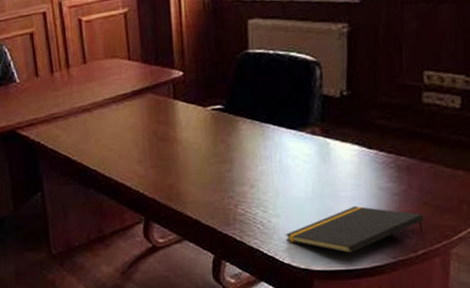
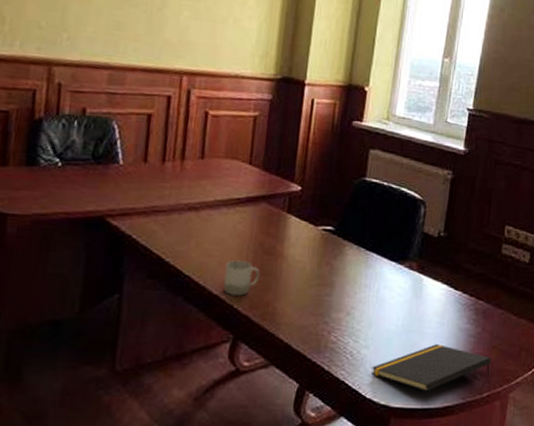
cup: none [125,149,159,183] -> present [223,260,261,297]

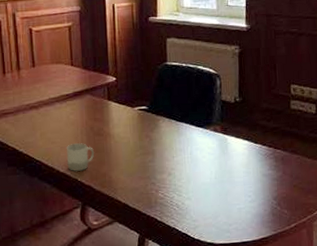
notepad: present [371,344,491,392] -> none [195,189,294,229]

